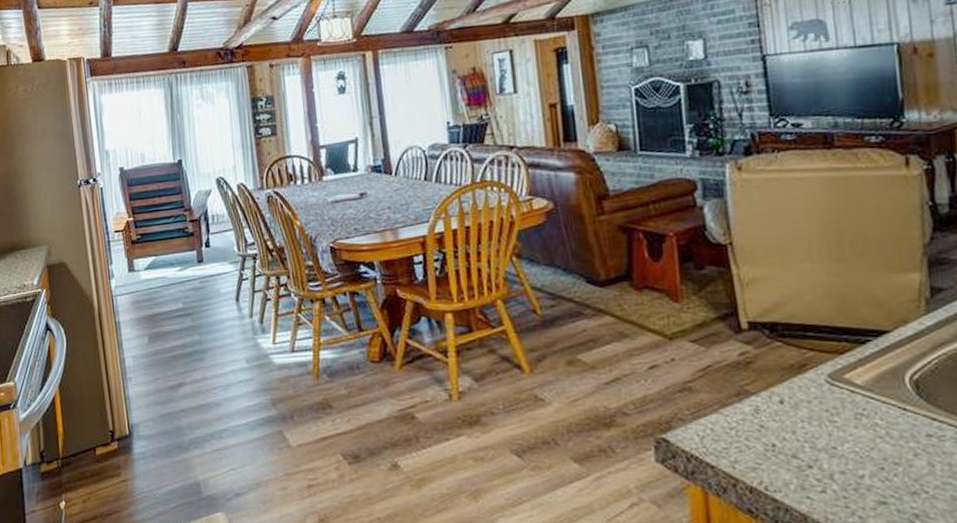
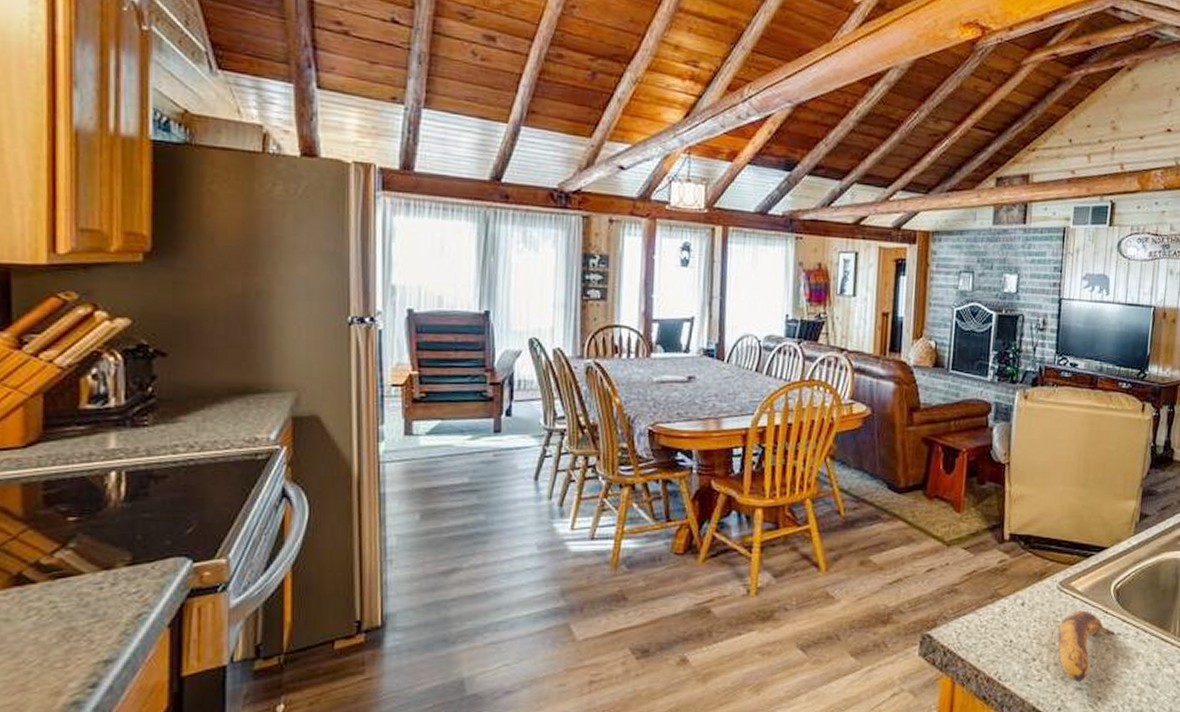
banana: none [837,407,924,494] -> present [1057,610,1115,681]

